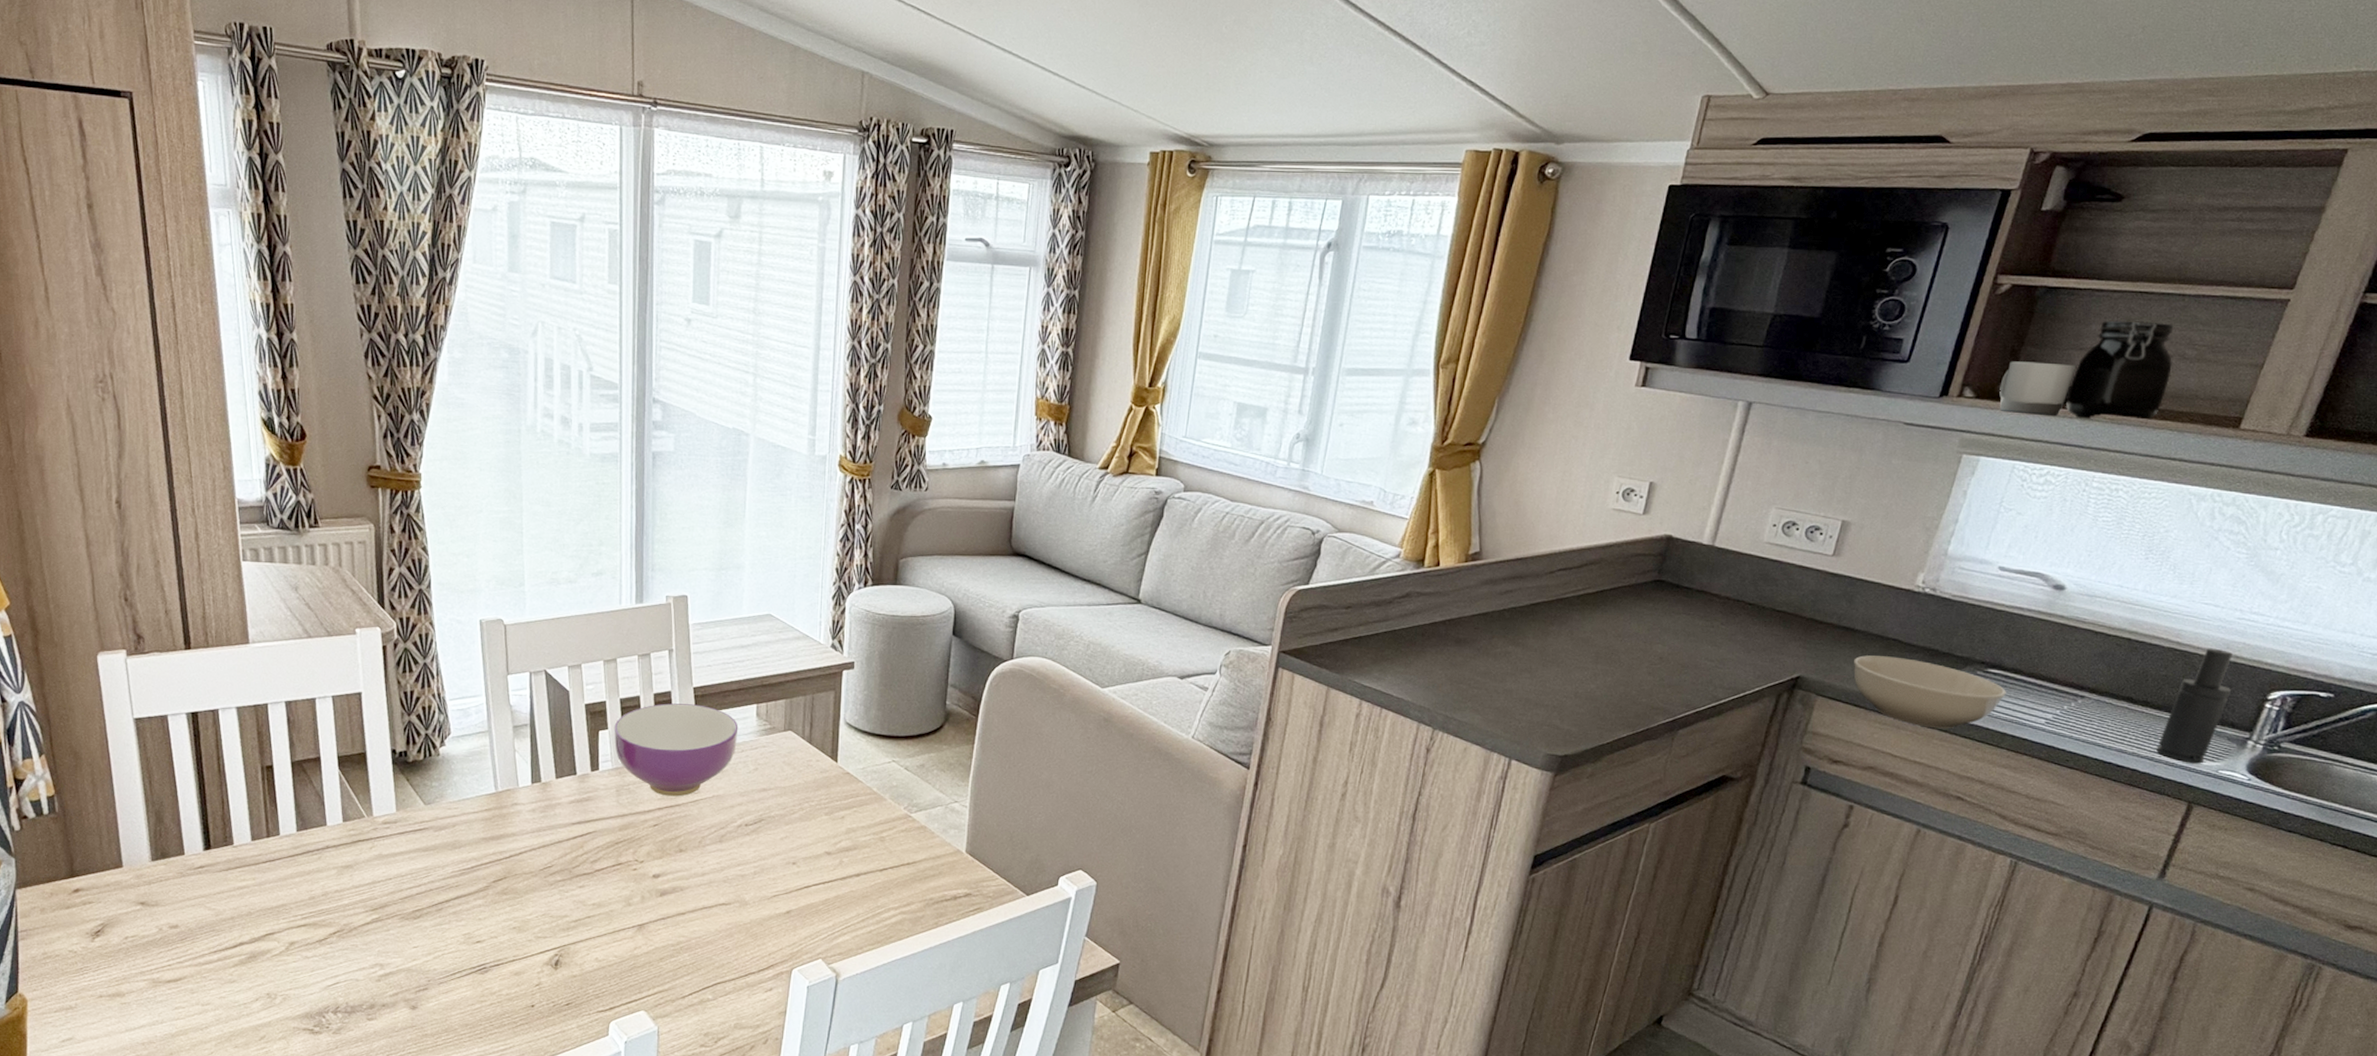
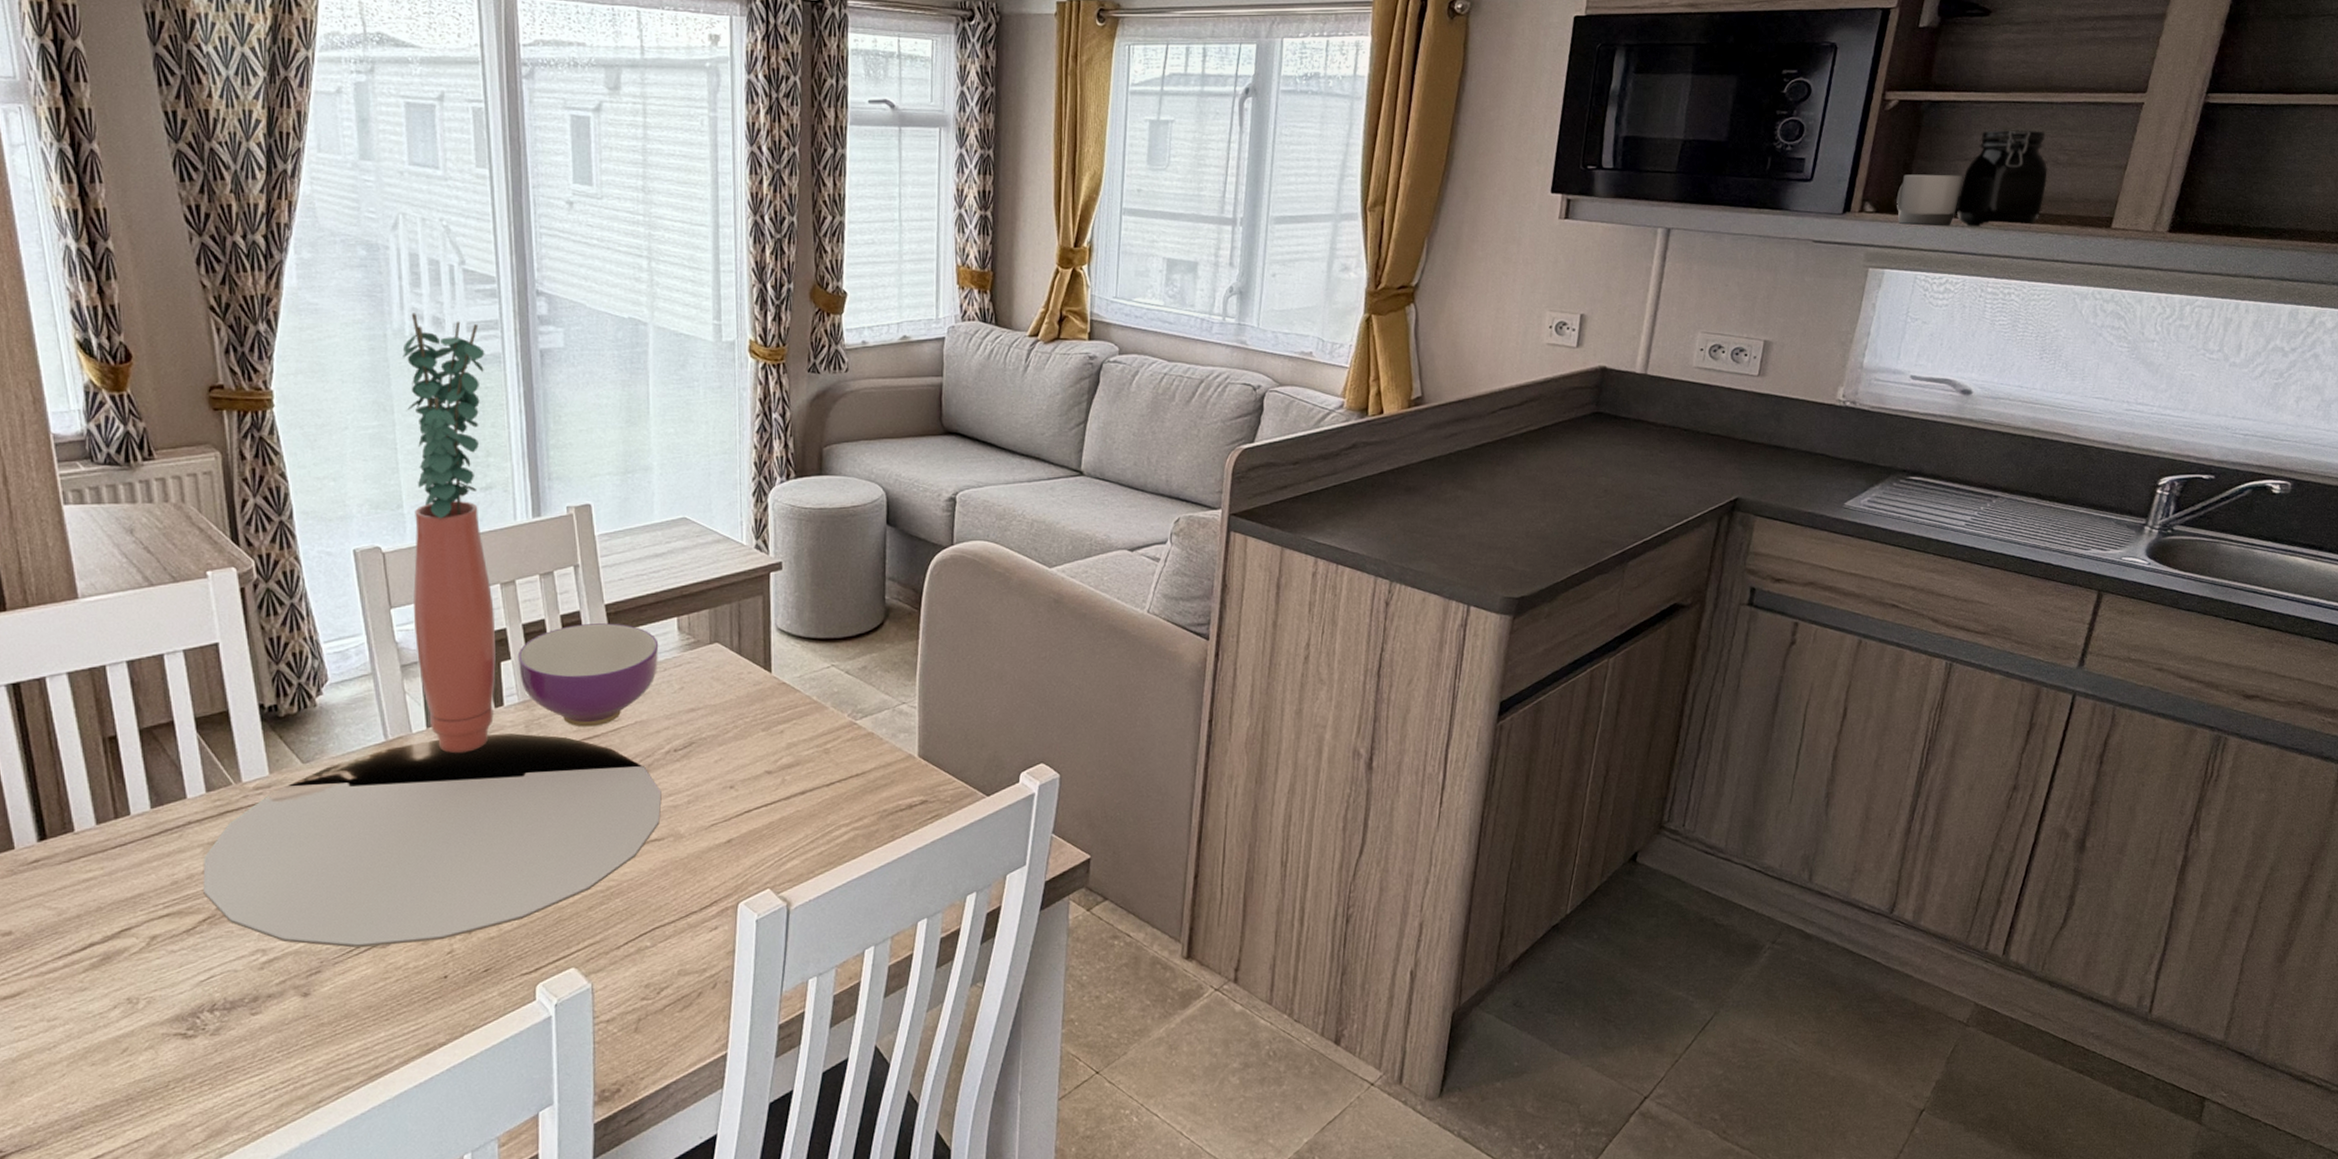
placemat: none [335,794,731,973] -> present [203,733,662,949]
vase: none [526,412,604,809] -> present [402,313,496,753]
bowl: present [1853,655,2006,729] -> none [1787,471,1928,539]
soap dispenser: present [2156,648,2233,764] -> none [2066,440,2127,553]

